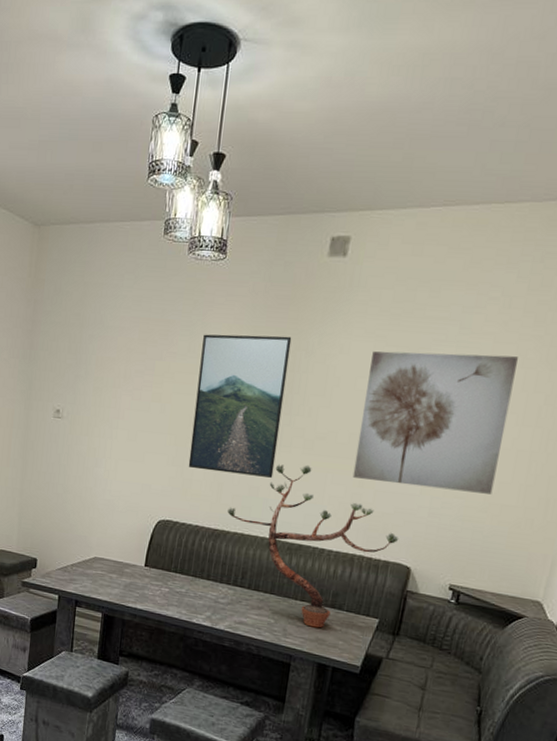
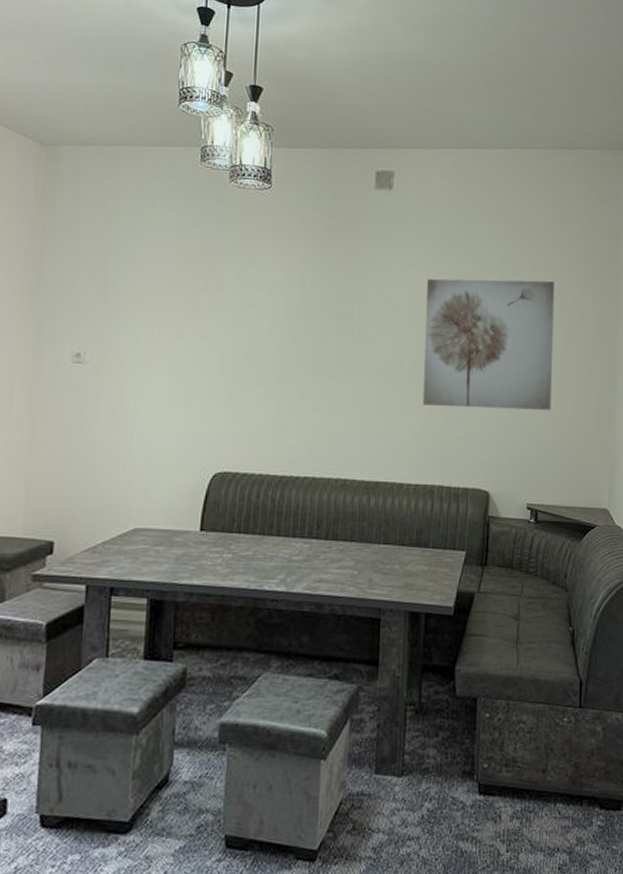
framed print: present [188,334,292,478] -> none [245,264,347,413]
potted plant: present [227,464,399,628] -> none [295,395,475,572]

